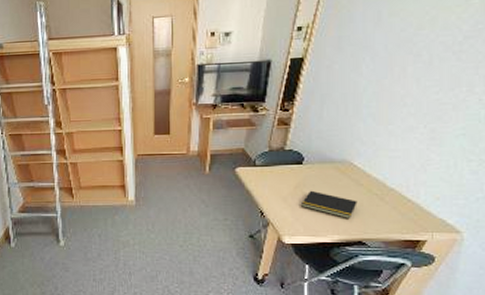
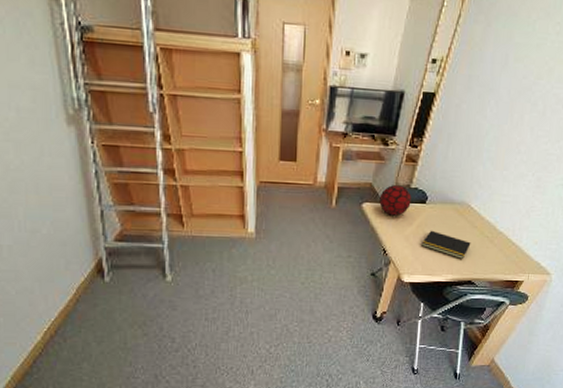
decorative orb: none [253,147,286,178] -> present [379,184,412,216]

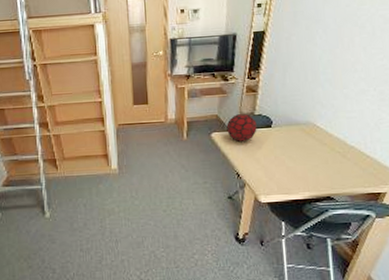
notepad: present [422,230,471,259] -> none [273,151,323,176]

